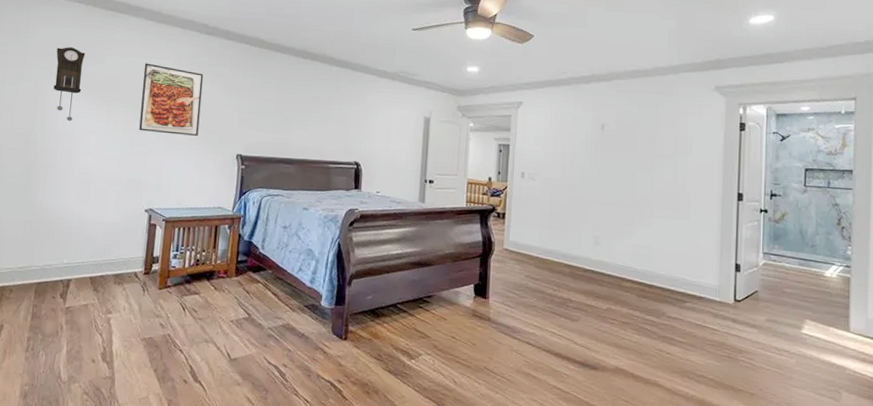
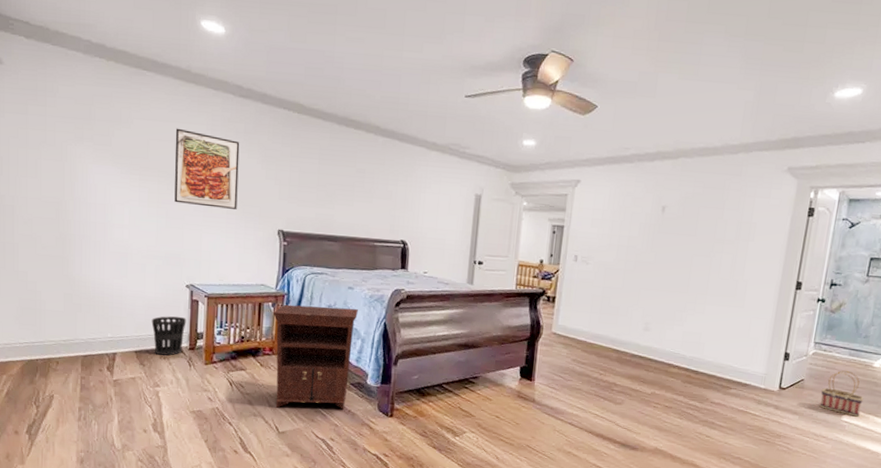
pendulum clock: present [53,47,86,121] -> none [79,108,111,190]
wastebasket: none [108,240,143,281] -> present [151,316,187,356]
nightstand: none [228,226,313,334] -> present [272,304,358,410]
basket: none [776,281,820,329] -> present [819,370,864,417]

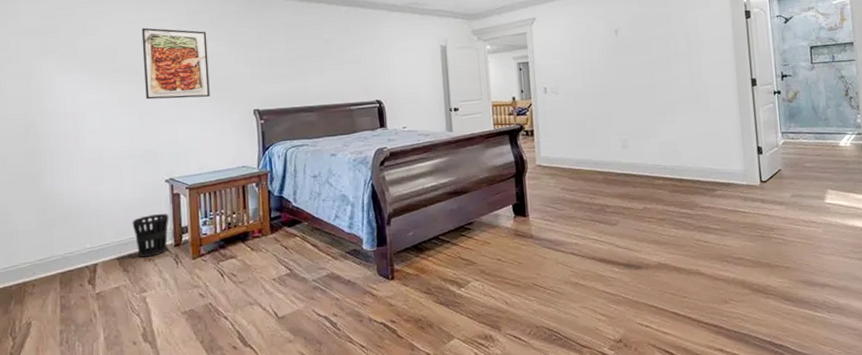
nightstand: present [272,304,358,410] -> none [257,174,344,292]
basket: present [819,370,864,417] -> none [799,154,840,197]

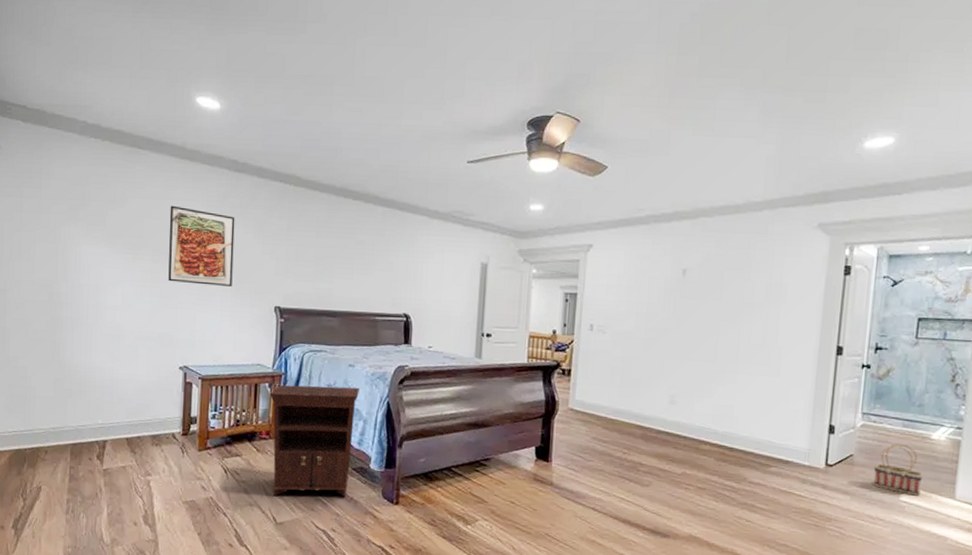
wastebasket: present [132,213,169,258] -> none [143,399,180,442]
nightstand: none [257,174,344,292] -> present [269,384,359,498]
basket: none [799,154,840,197] -> present [873,444,924,496]

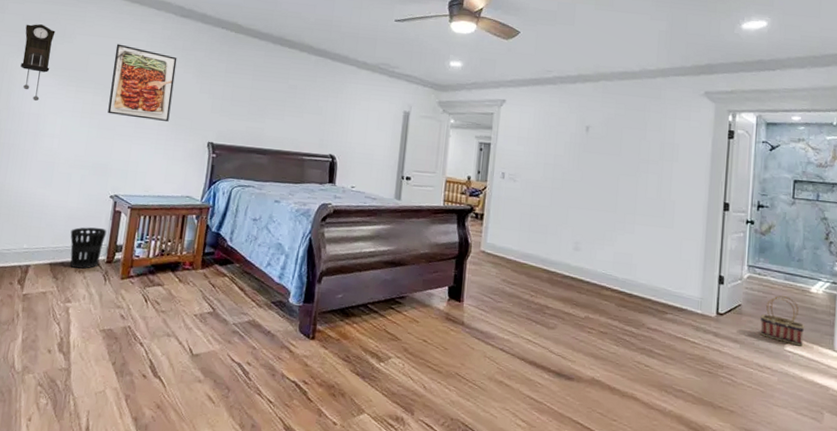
pendulum clock: none [74,189,105,271] -> present [20,24,56,101]
wastebasket: none [143,399,180,442] -> present [70,227,107,269]
nightstand: present [269,384,359,498] -> none [191,217,284,331]

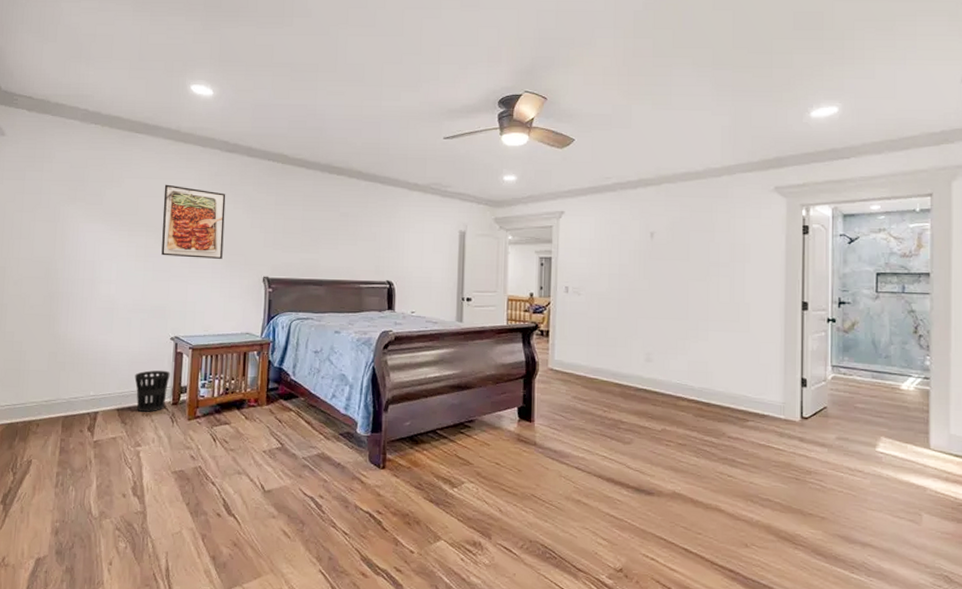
pendulum clock: present [20,24,56,101] -> none [72,171,103,248]
basket: present [760,295,805,346] -> none [847,395,897,447]

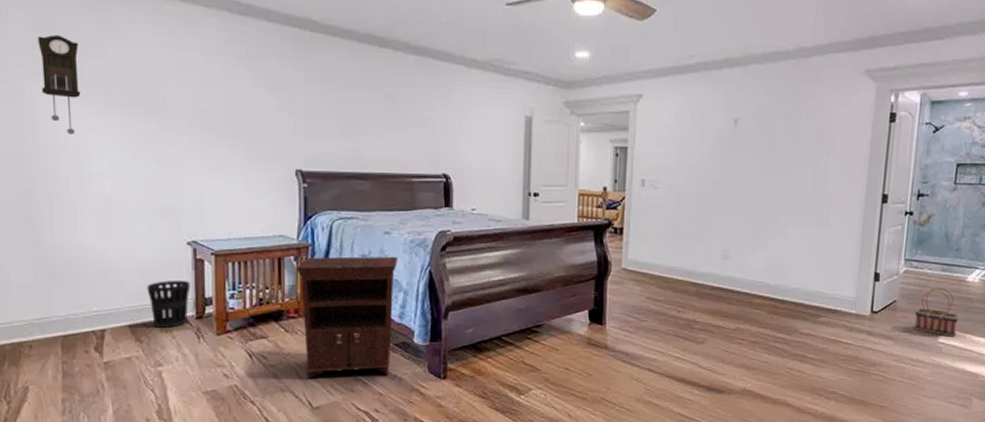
pendulum clock: none [72,171,103,248] -> present [37,35,81,134]
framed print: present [161,184,226,259] -> none [161,55,244,148]
nightstand: none [258,352,345,464] -> present [295,256,397,380]
basket: none [847,395,897,447] -> present [914,288,959,337]

